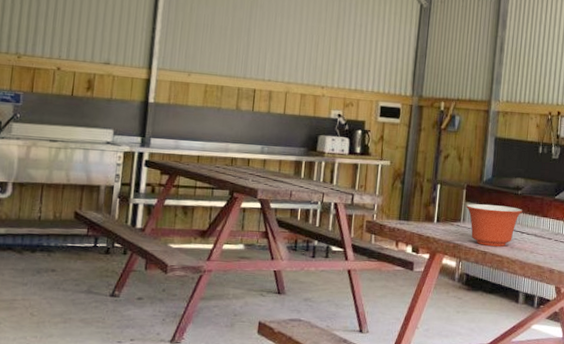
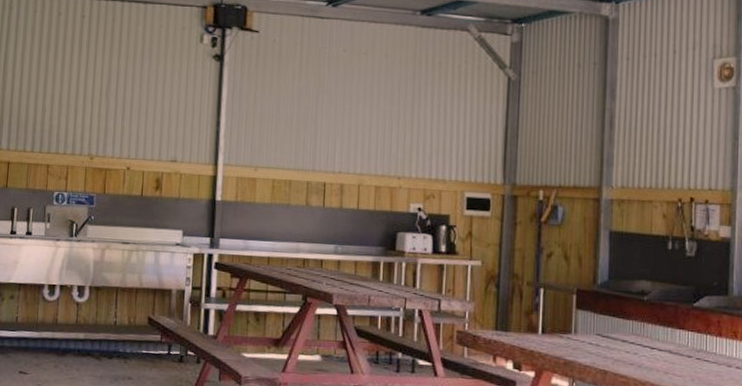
mixing bowl: present [466,204,523,247] -> none [577,312,651,365]

